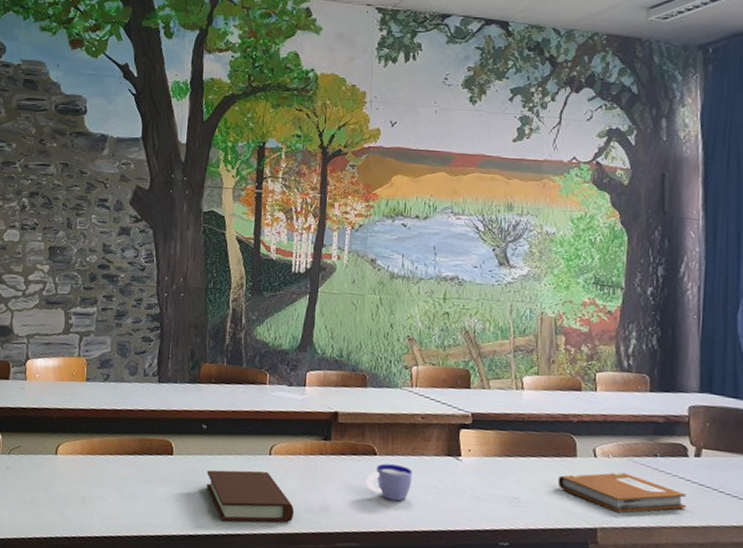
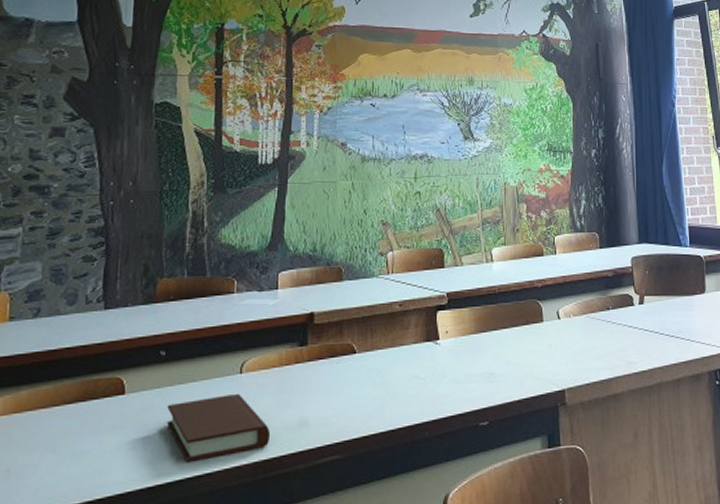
cup: present [366,463,413,502] -> none [346,360,393,400]
notebook: present [557,472,687,513] -> none [528,330,636,371]

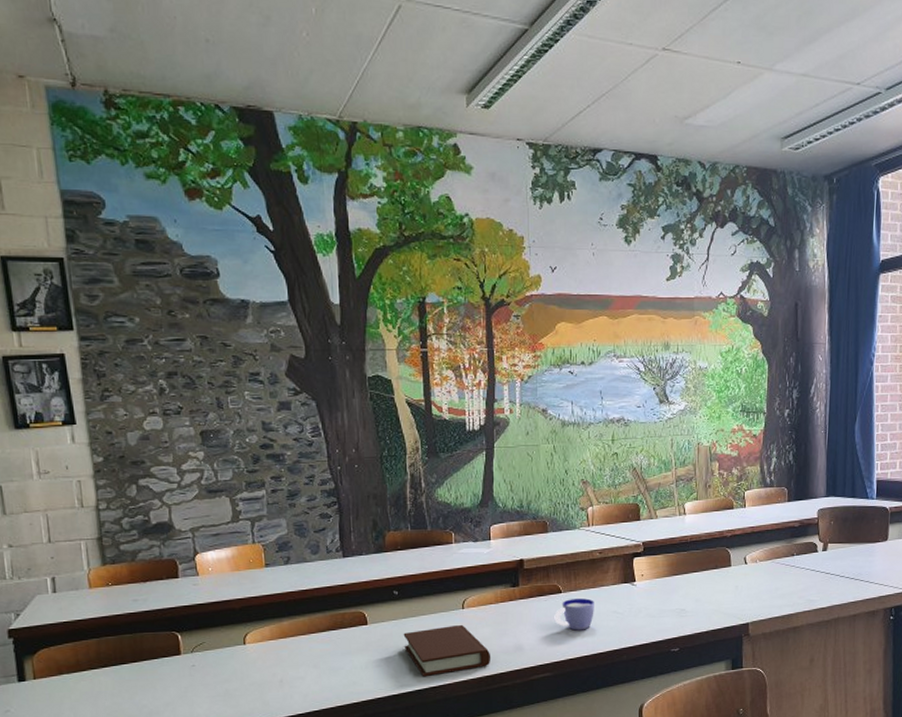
cup: none [346,360,393,400] -> present [554,598,594,631]

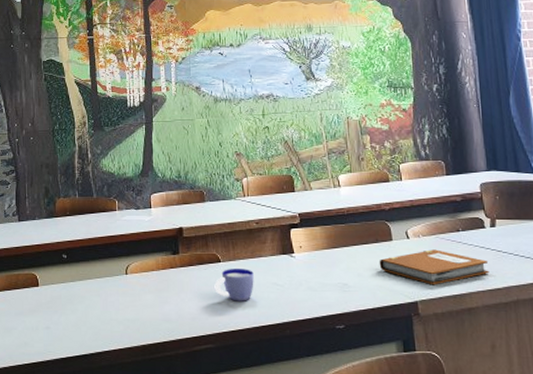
book: present [403,624,491,677] -> none [71,290,154,342]
notebook: none [716,573,816,607] -> present [379,249,489,285]

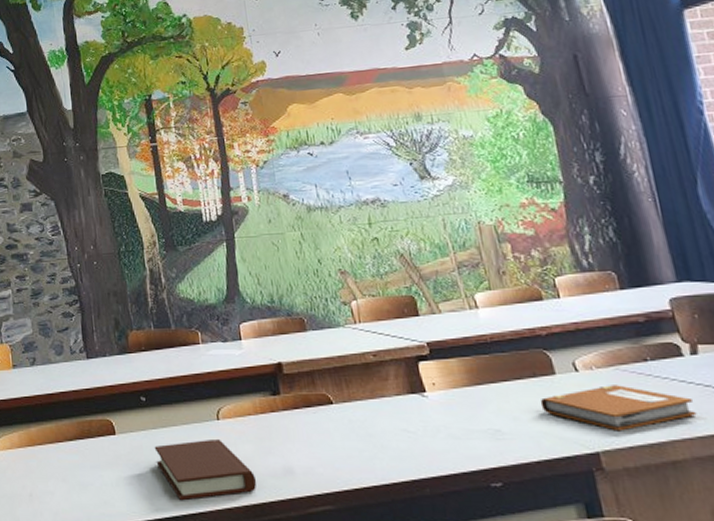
book: none [71,290,154,342] -> present [154,438,257,501]
cup: present [214,269,254,301] -> none [327,412,378,452]

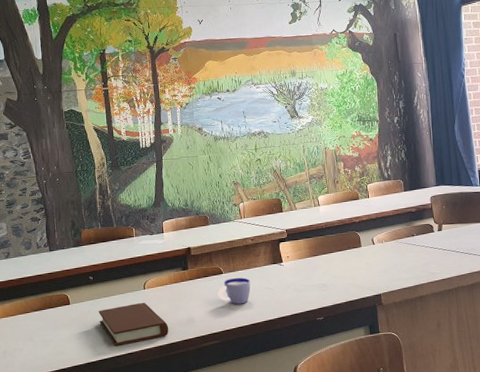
cup: none [327,412,378,452] -> present [218,277,251,305]
notebook: present [540,385,697,431] -> none [350,251,437,280]

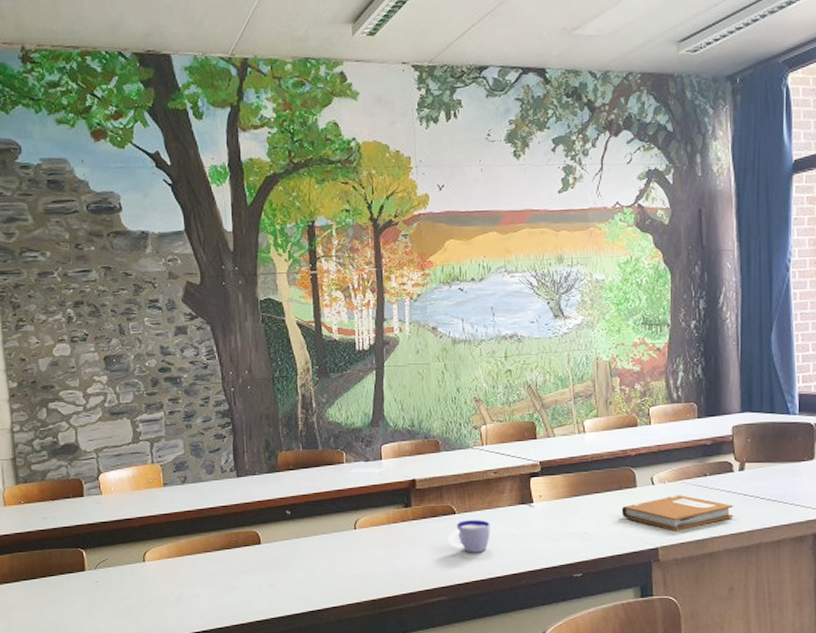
book: present [98,302,169,347] -> none [296,545,385,598]
notebook: none [350,251,437,280] -> present [621,495,734,531]

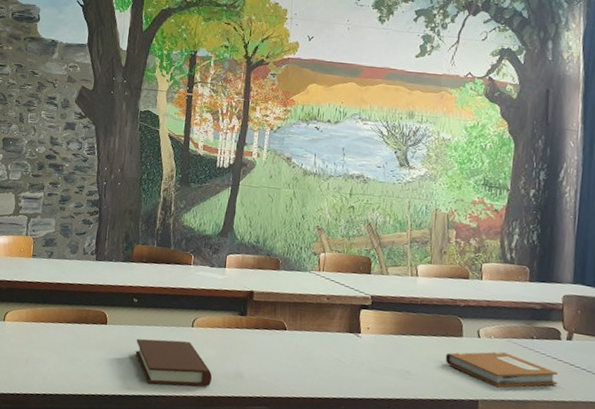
book: none [296,545,385,598] -> present [135,339,213,387]
cup: present [448,520,490,553] -> none [276,337,318,372]

